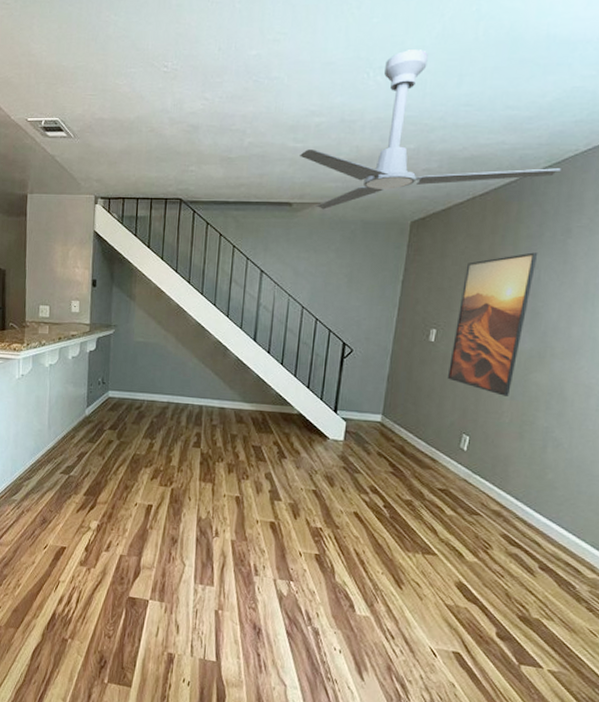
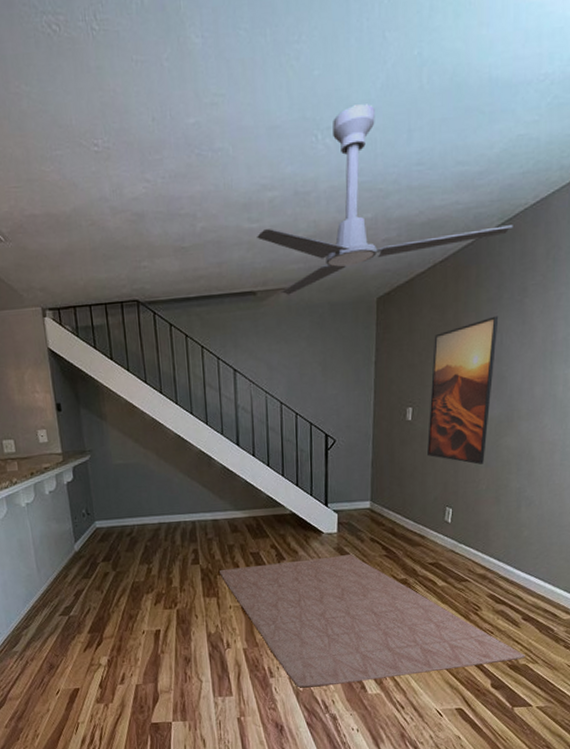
rug: none [219,457,539,612] -> present [220,554,525,688]

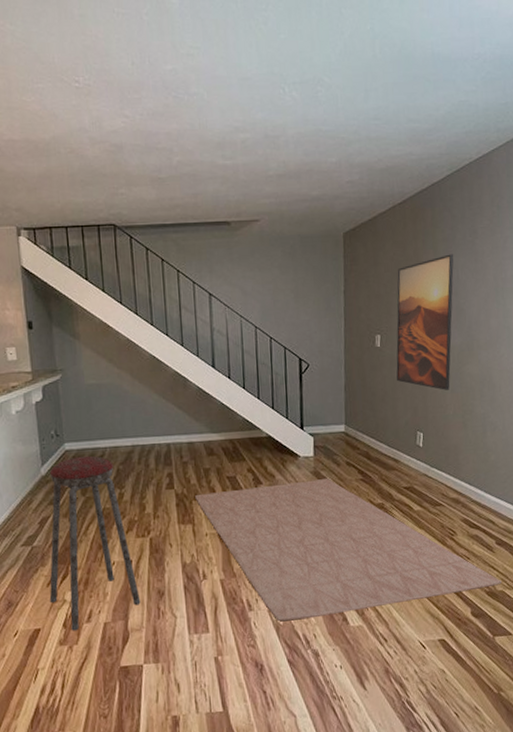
music stool: none [82,533,169,691] -> present [49,456,141,631]
ceiling fan: present [257,104,513,295] -> none [230,66,461,227]

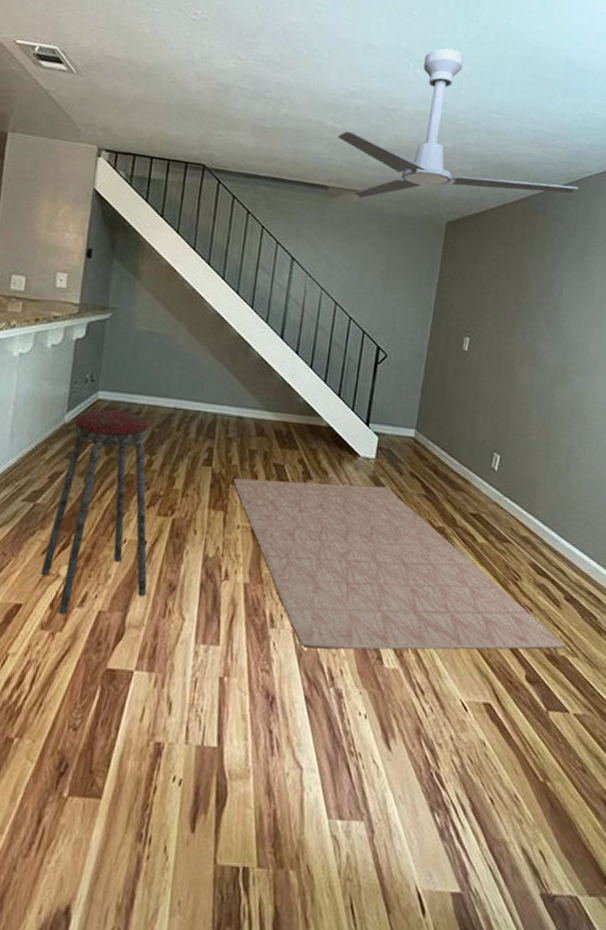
ceiling fan: none [230,66,461,227] -> present [338,48,578,198]
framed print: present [396,254,454,390] -> none [479,266,561,413]

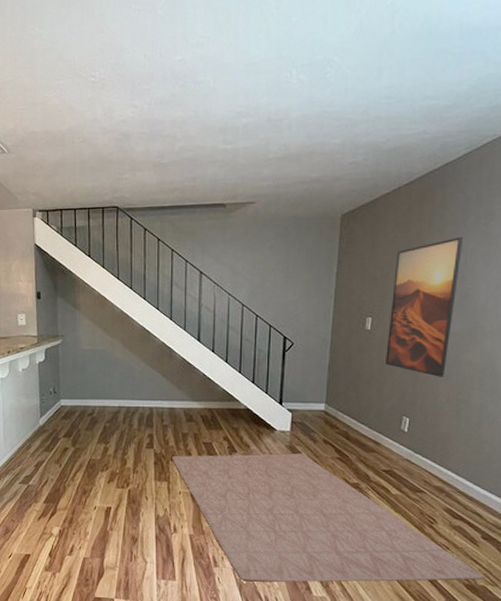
music stool: present [40,409,148,615] -> none [39,412,116,561]
ceiling fan: present [338,48,578,198] -> none [230,45,480,209]
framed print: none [479,266,561,413] -> present [384,237,464,377]

